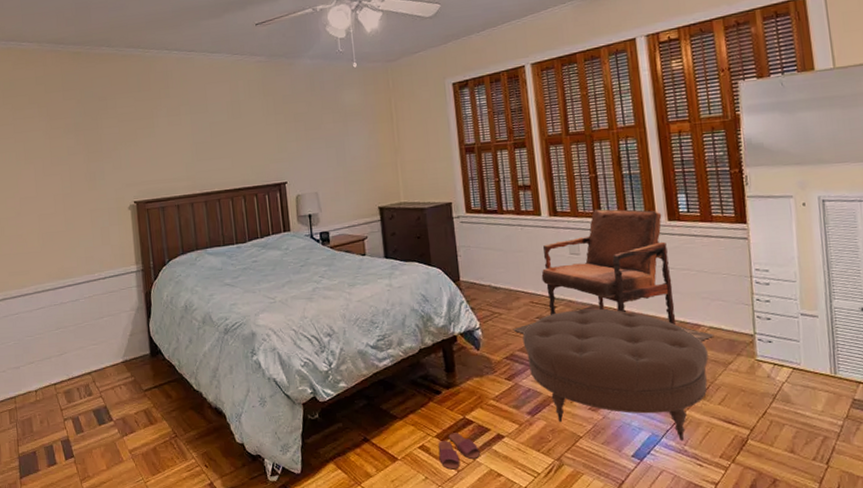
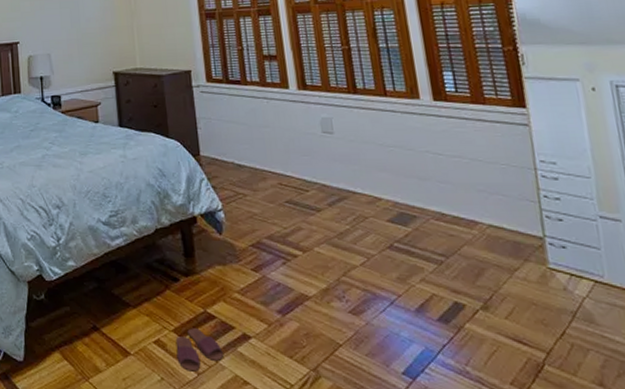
armchair: present [513,209,714,341] -> none [259,84,495,241]
ottoman: present [522,308,709,441] -> none [270,195,491,360]

